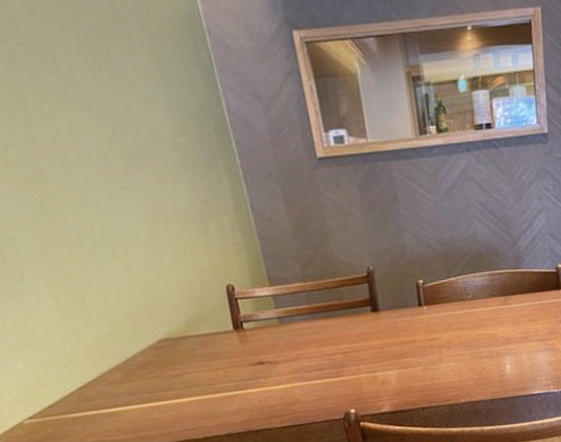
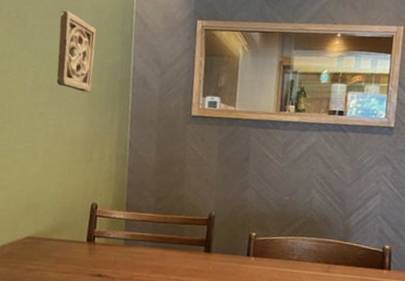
wall ornament: none [101,40,181,151] -> present [56,10,96,93]

